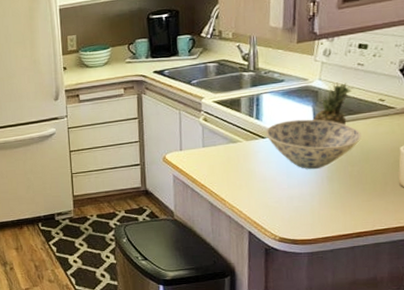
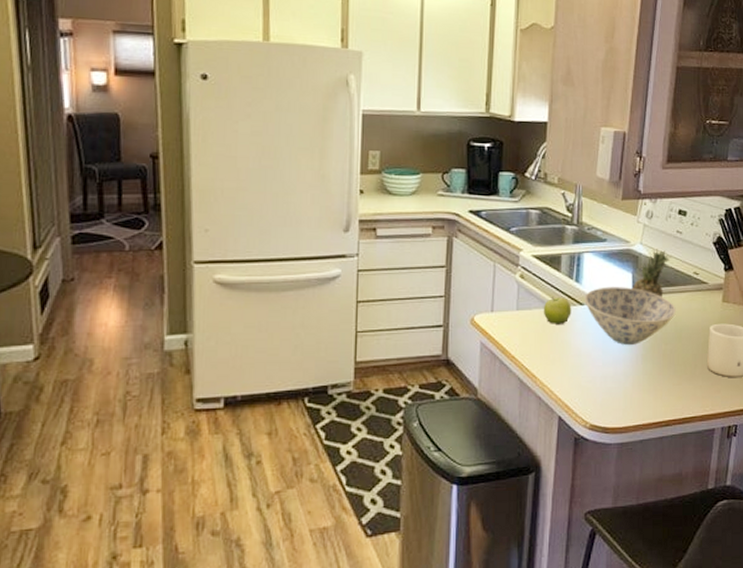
fruit: none [227,133,254,157] -> present [543,297,572,324]

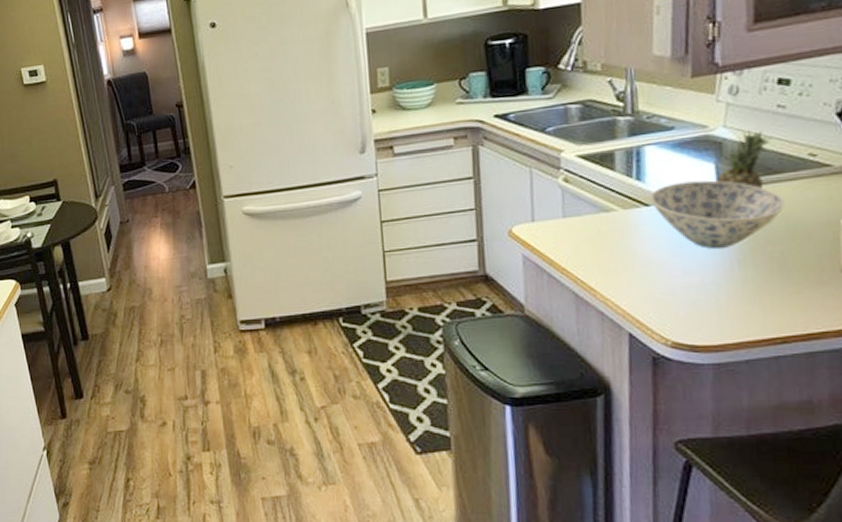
fruit: present [543,297,572,324] -> none [596,199,635,231]

